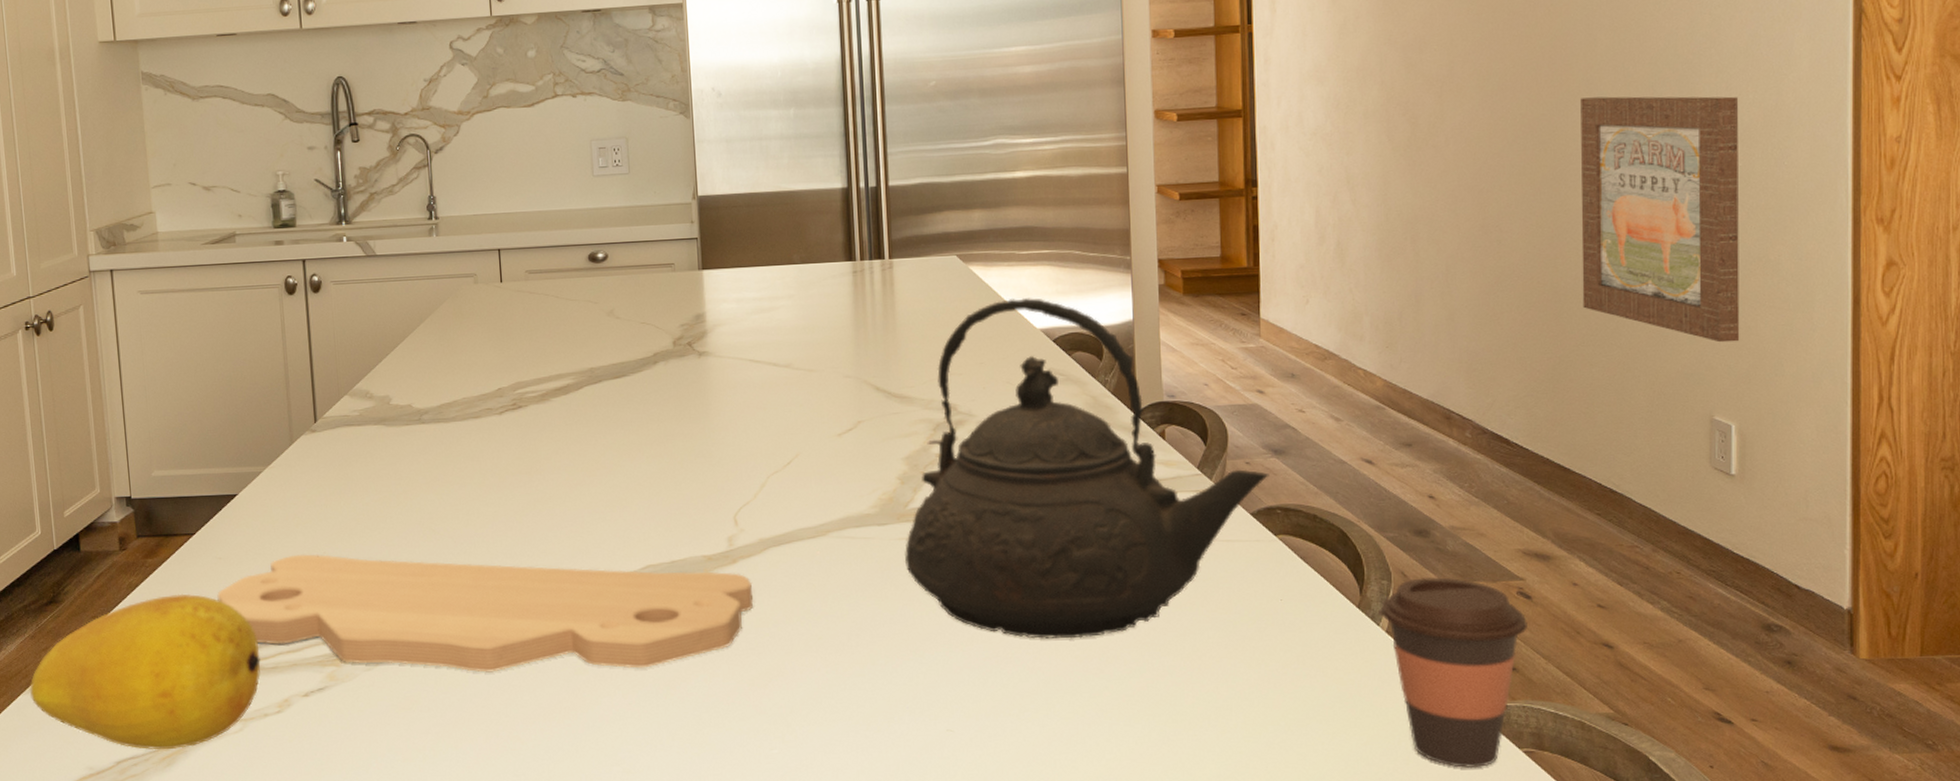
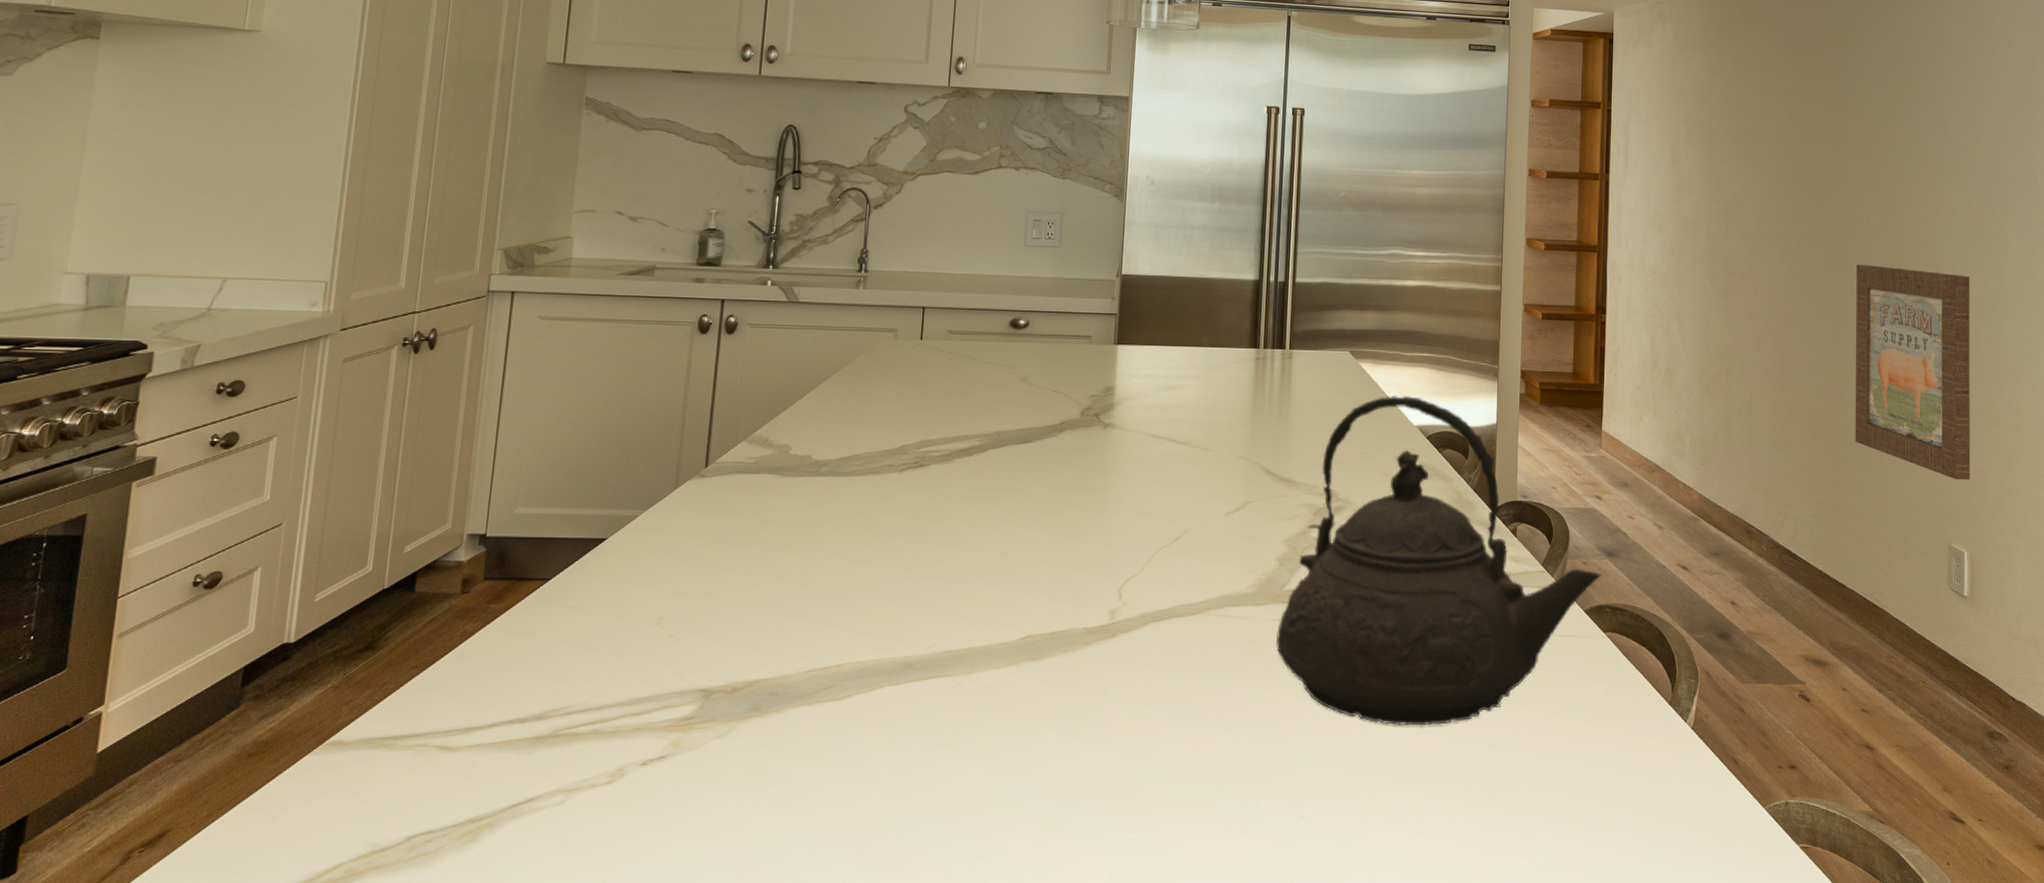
fruit: present [29,594,261,750] -> none [318,645,600,824]
cutting board: present [217,554,753,673] -> none [563,607,1129,744]
coffee cup: present [1380,577,1527,769] -> none [1687,678,1806,863]

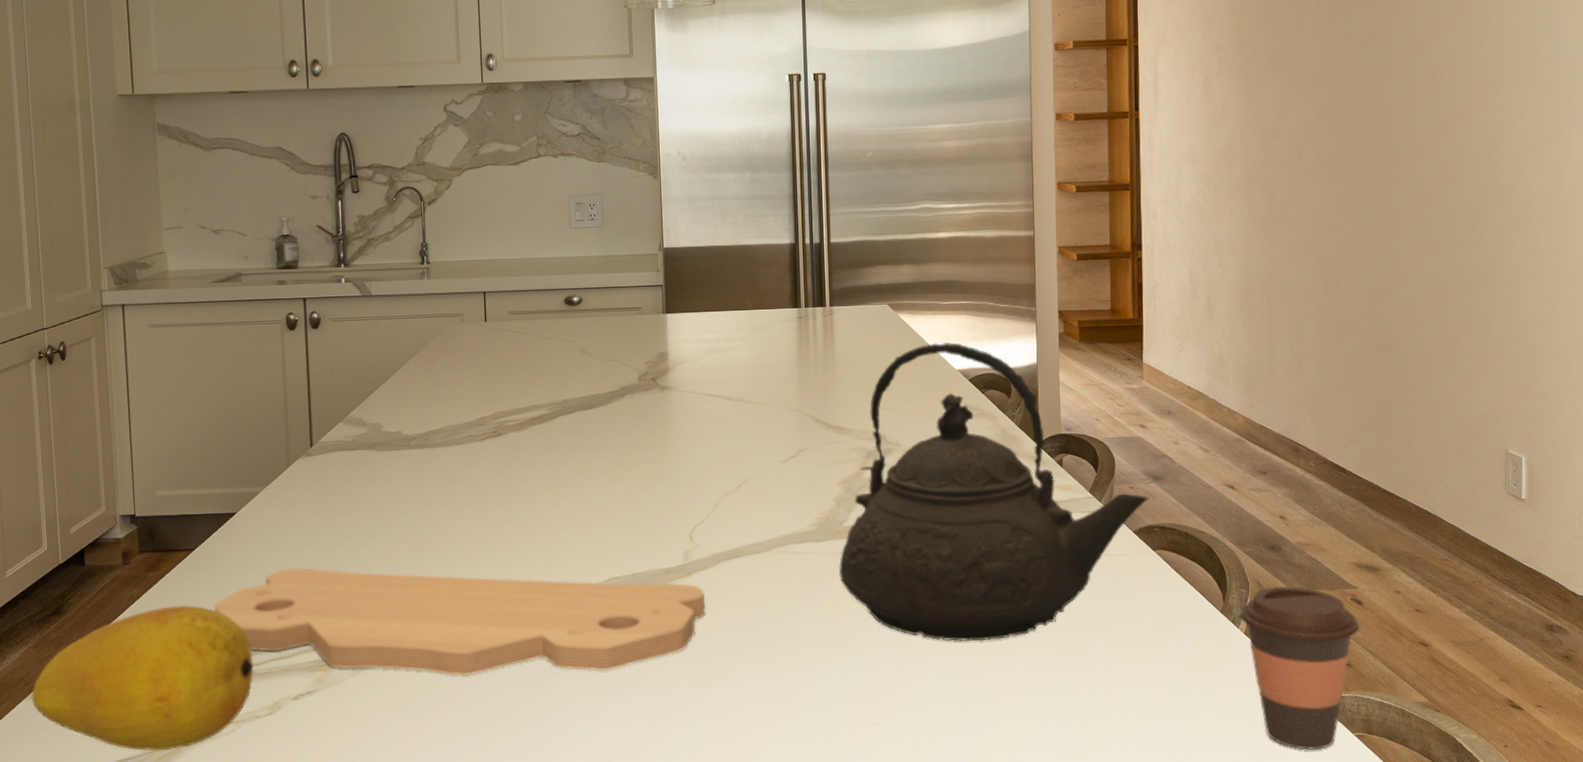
fruit: none [318,645,600,824] -> present [31,605,254,752]
cutting board: none [563,607,1129,744] -> present [214,567,705,676]
coffee cup: none [1687,678,1806,863] -> present [1239,586,1359,751]
wall art: present [1855,265,1971,480] -> none [1404,180,1529,388]

